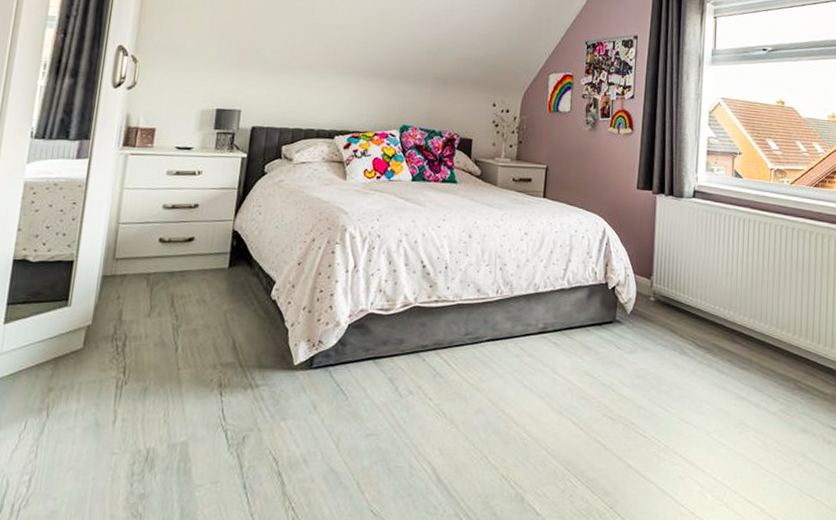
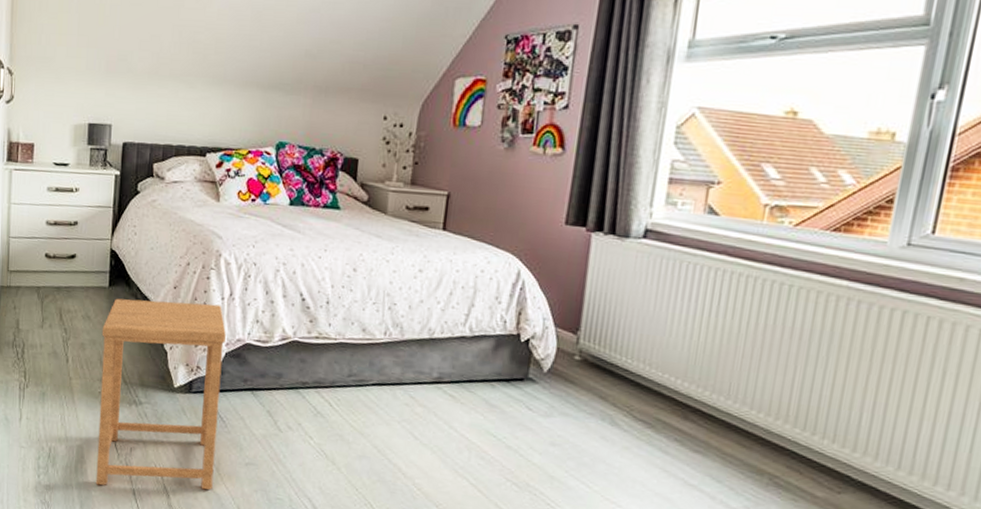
side table: none [200,277,349,484] -> present [95,298,226,490]

